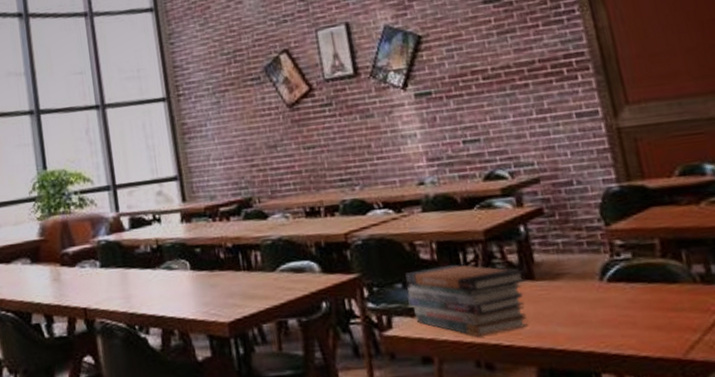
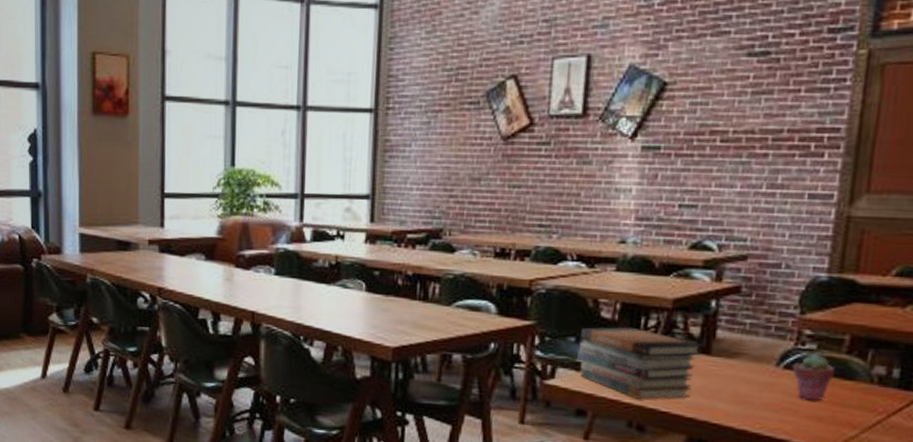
potted succulent: none [615,261,658,310] -> present [792,353,835,400]

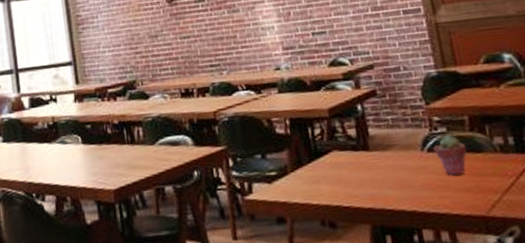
book stack: present [577,327,703,399] -> none [264,137,364,199]

